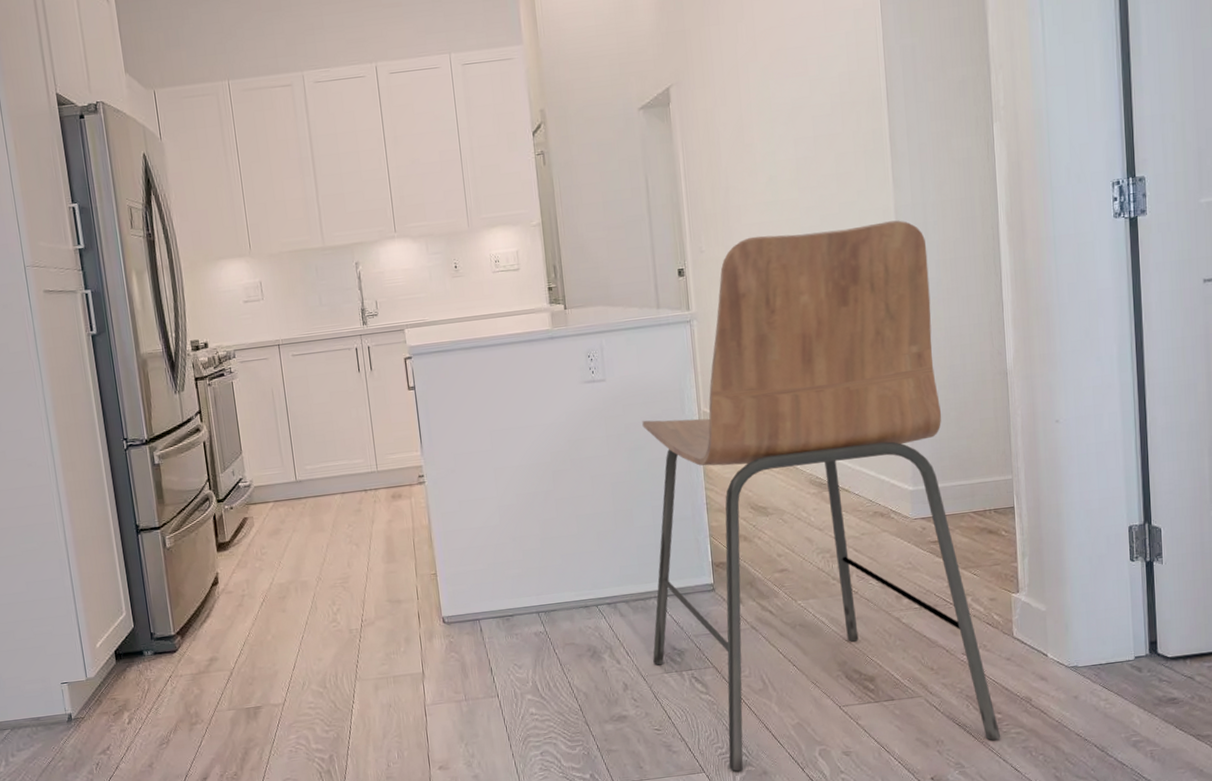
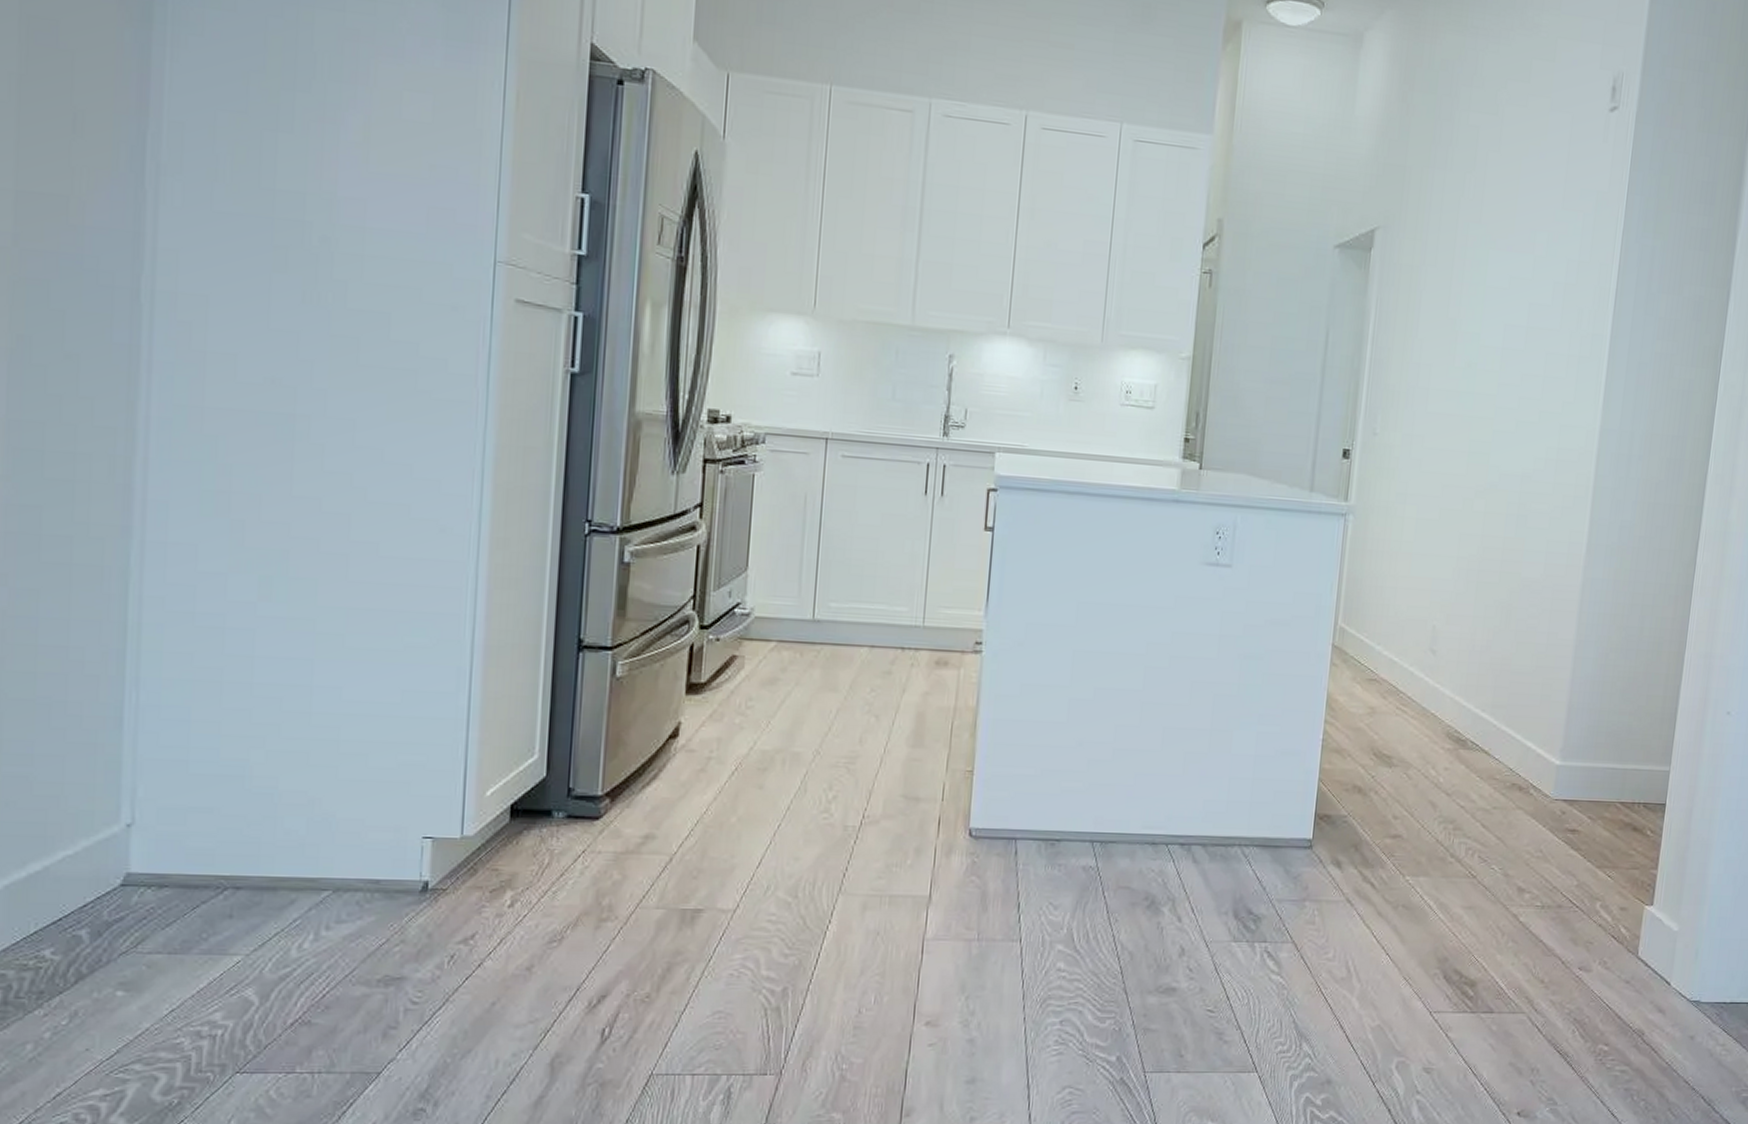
chair: present [642,220,1001,771] -> none [1222,428,1627,1076]

